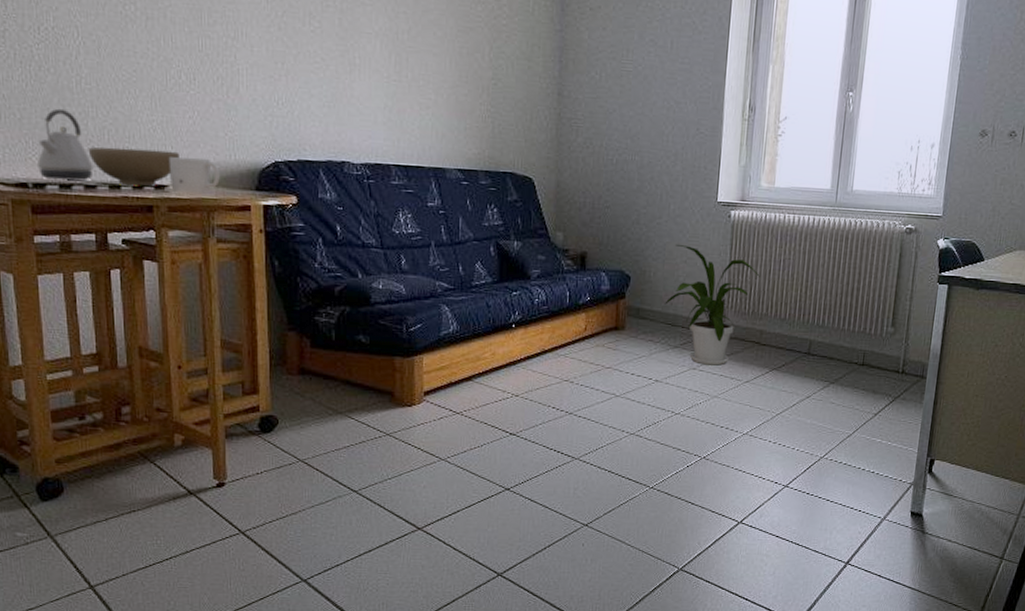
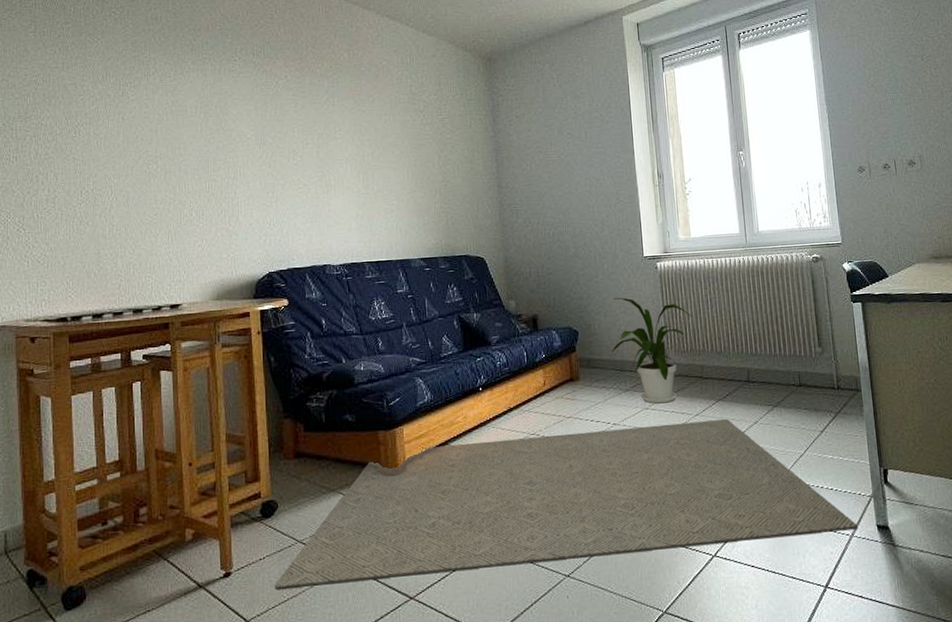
kettle: present [36,108,94,181] -> none [75,252,121,312]
bowl: present [88,147,181,187] -> none [117,275,192,309]
mug: present [168,157,220,195] -> none [182,278,224,310]
rug: none [272,380,892,513] -> present [274,419,858,589]

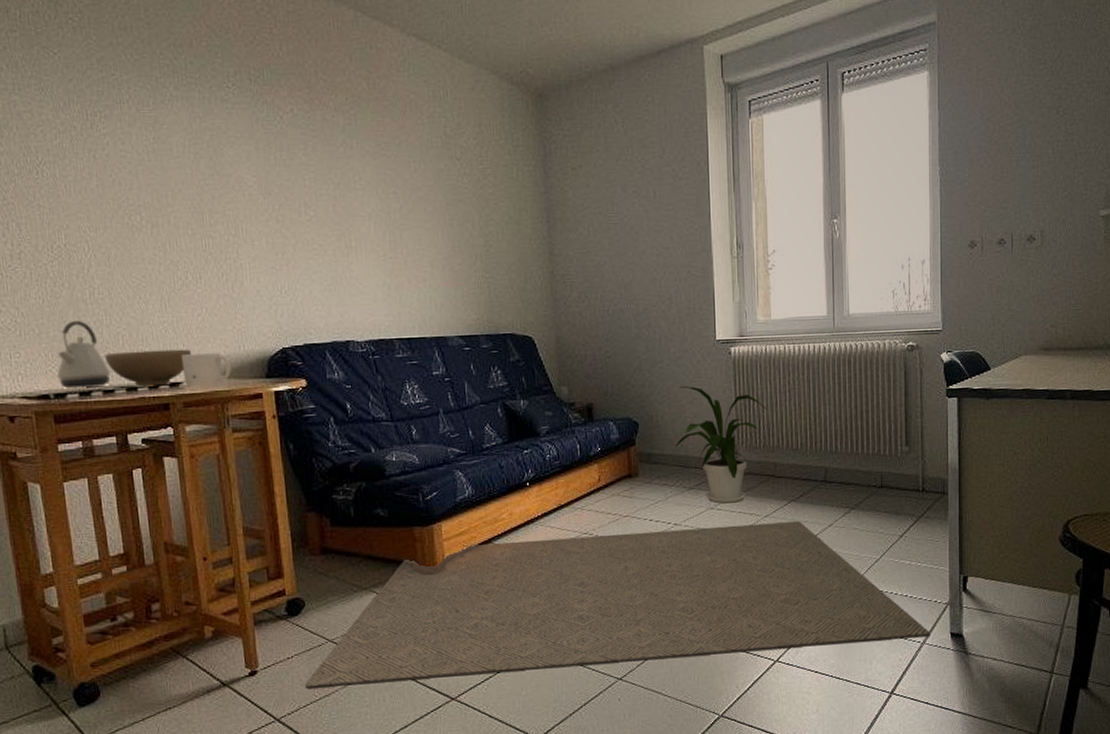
kettle: none [75,252,121,312] -> present [56,320,111,389]
bowl: none [117,275,192,309] -> present [104,349,192,387]
mug: none [182,278,224,310] -> present [181,353,231,389]

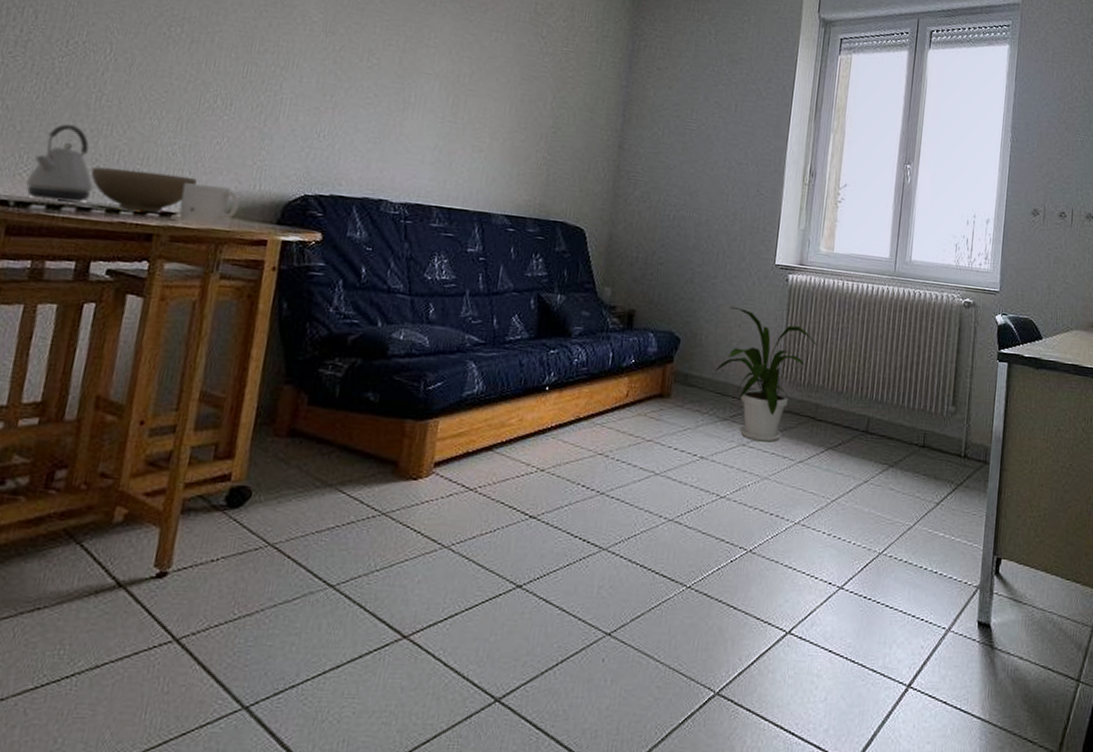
rug: present [305,521,930,688] -> none [223,449,957,623]

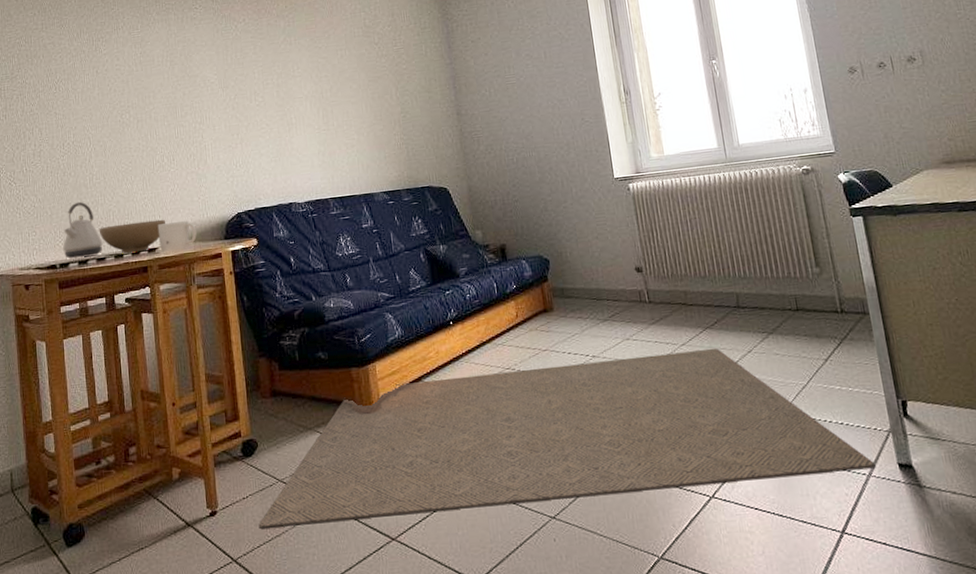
rug: none [223,449,957,623] -> present [258,349,876,529]
house plant: present [715,306,817,442] -> none [584,222,671,334]

